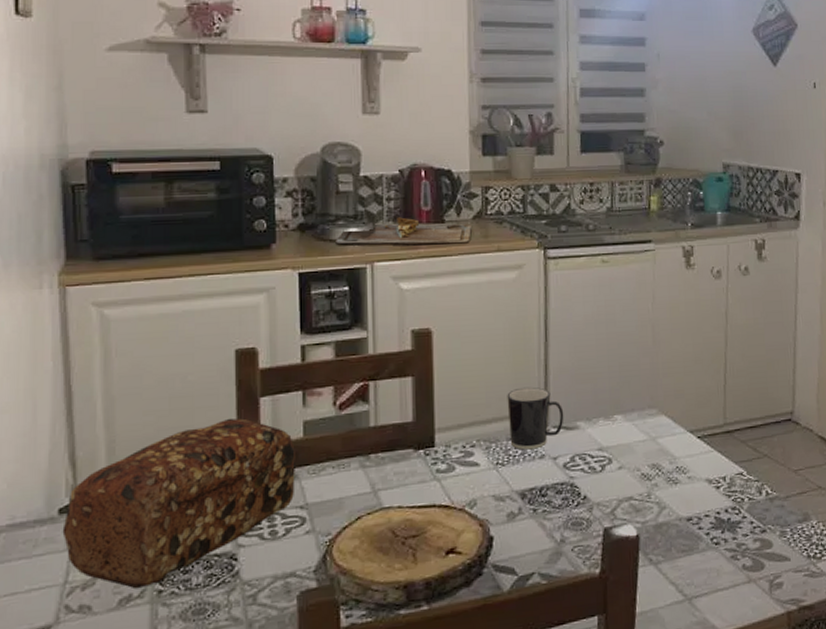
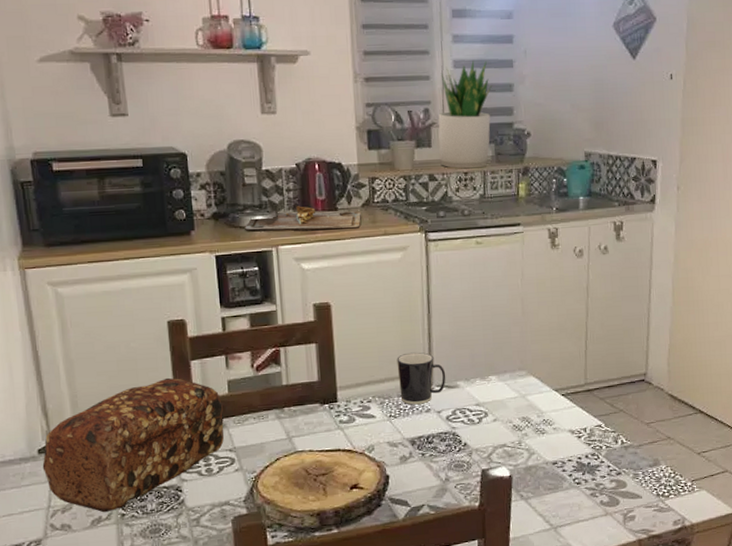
planter: none [561,63,623,179] -> present [438,61,493,169]

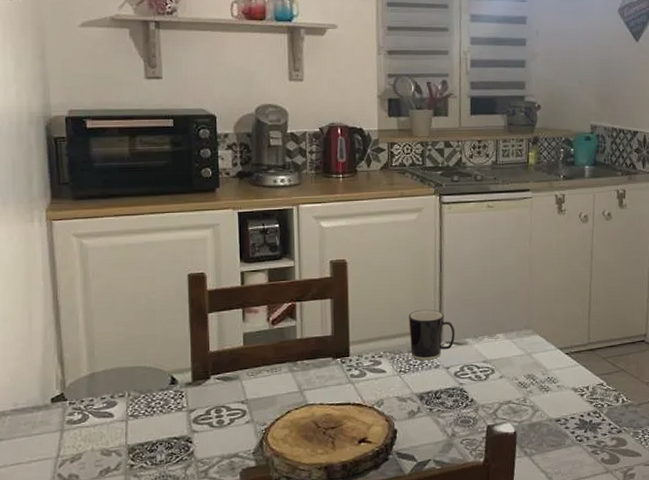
bread loaf: present [42,377,224,512] -> none [54,329,237,462]
cutting board: present [245,206,362,232] -> none [268,167,380,191]
planter: present [438,61,493,169] -> none [455,38,507,137]

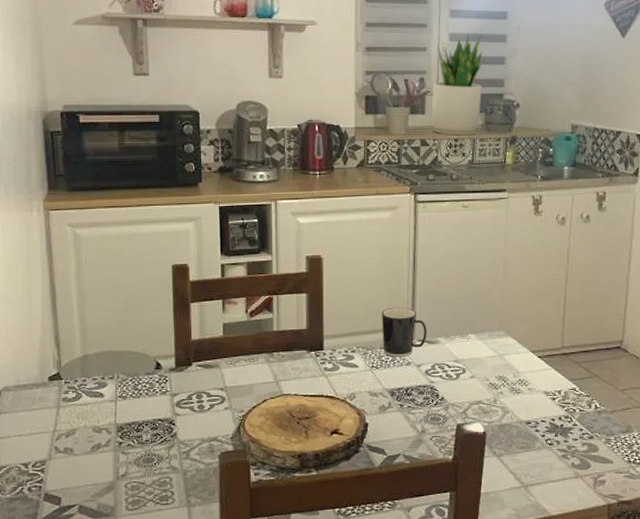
planter: none [455,38,507,137] -> present [432,34,486,136]

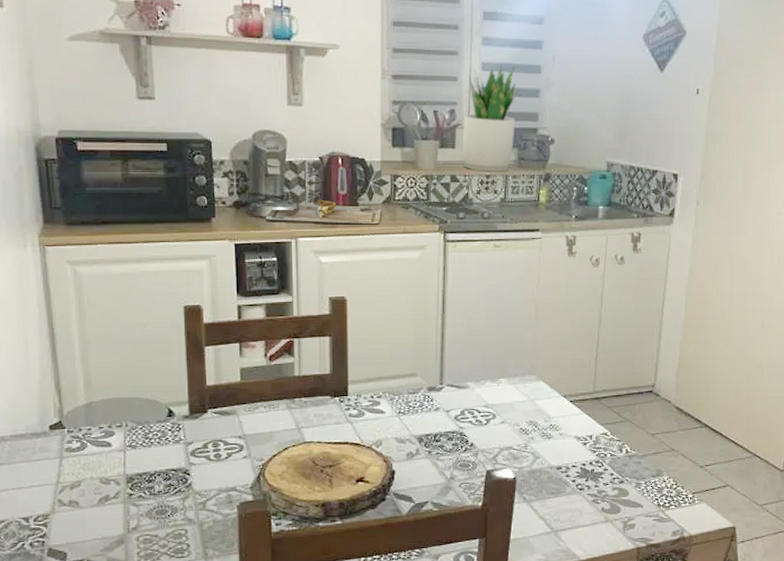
cutting board: none [247,164,356,189] -> present [265,199,383,226]
mug: present [381,307,427,357] -> none [409,351,457,403]

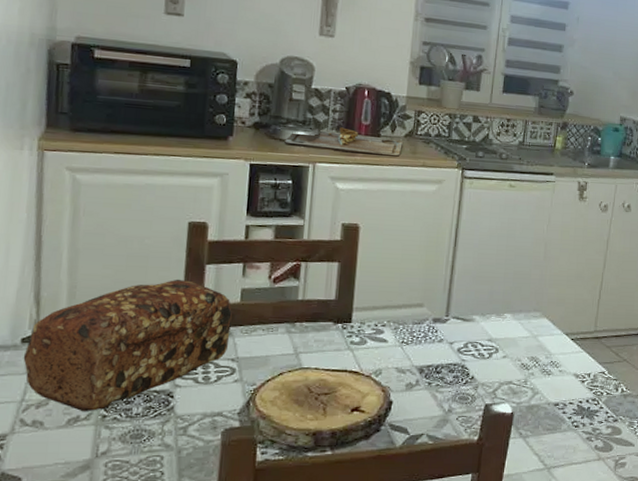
bread loaf: none [53,362,235,490] -> present [23,279,232,411]
planter: present [463,64,520,172] -> none [486,19,545,117]

